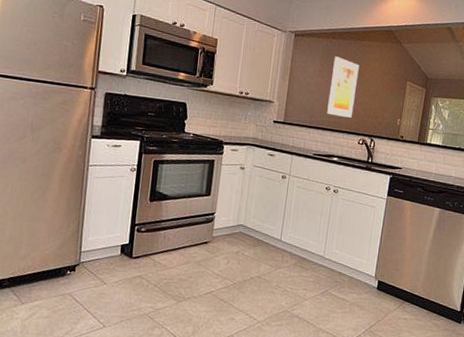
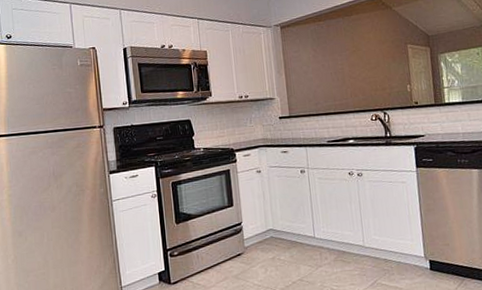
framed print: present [327,56,360,118] -> none [325,37,358,98]

